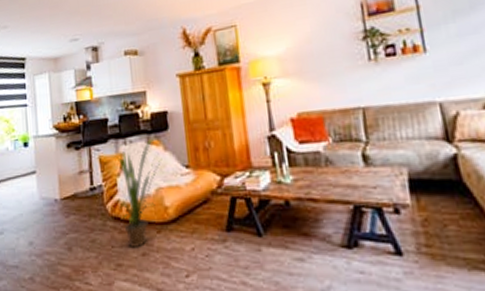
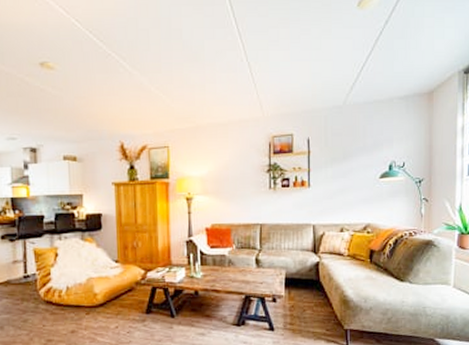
house plant: present [115,139,163,249] -> none [49,237,95,327]

